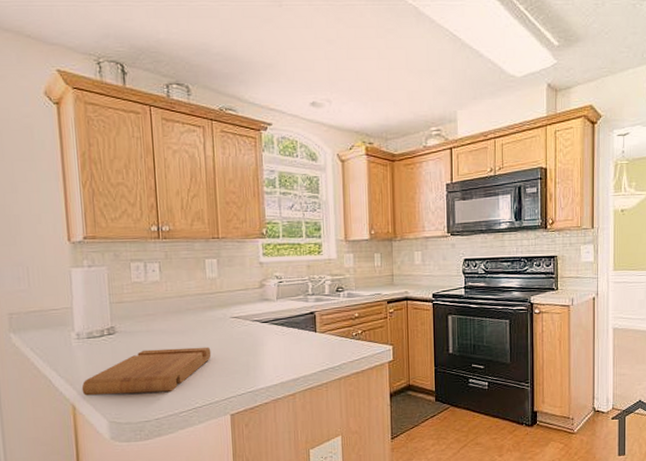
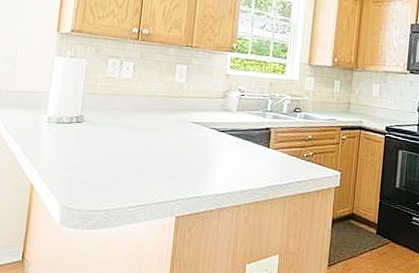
cutting board: present [81,347,212,396] -> none [42,141,168,185]

